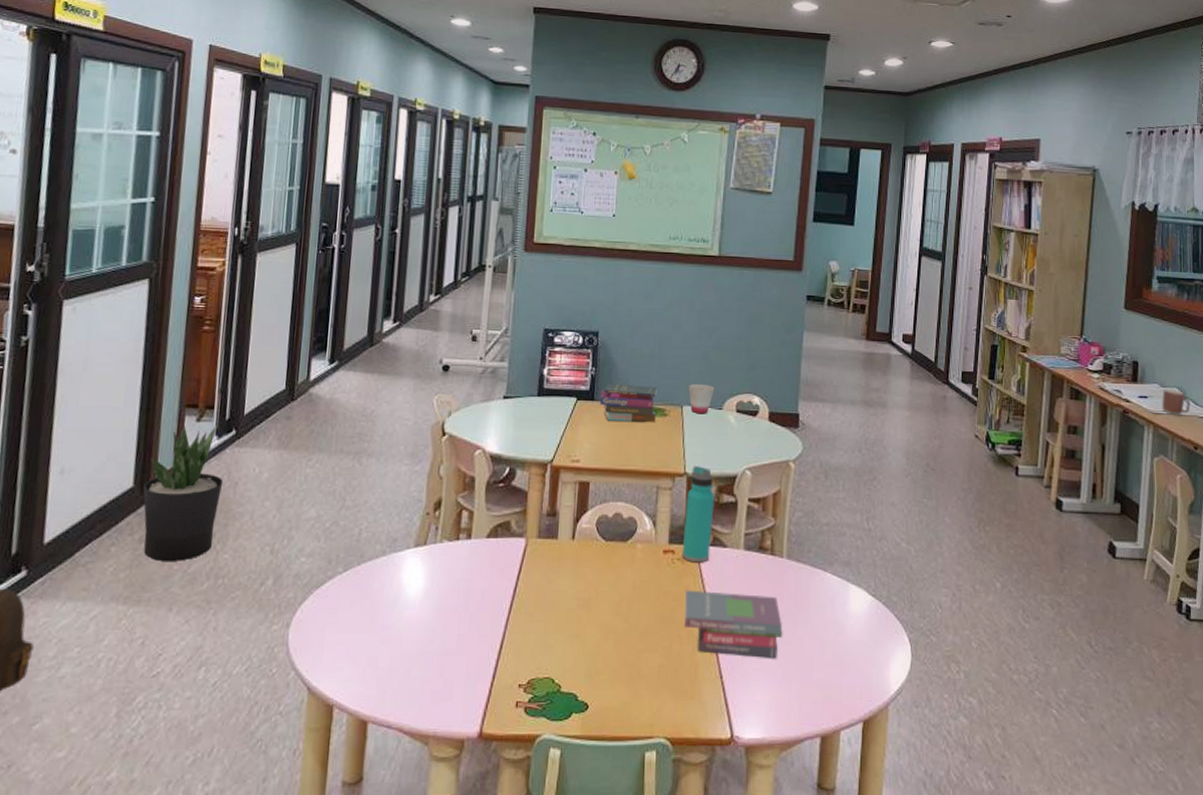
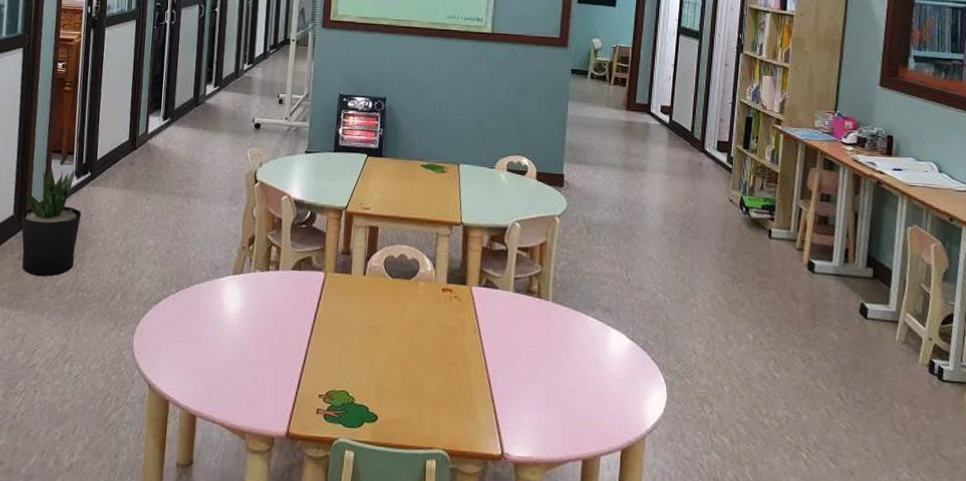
books: present [599,383,658,422] -> none [386,143,438,177]
water bottle: present [682,466,715,563] -> none [458,217,488,301]
books: present [684,590,783,658] -> none [460,324,548,388]
cup: present [688,383,715,414] -> none [464,145,488,172]
mug: present [1161,389,1191,415] -> none [916,162,946,188]

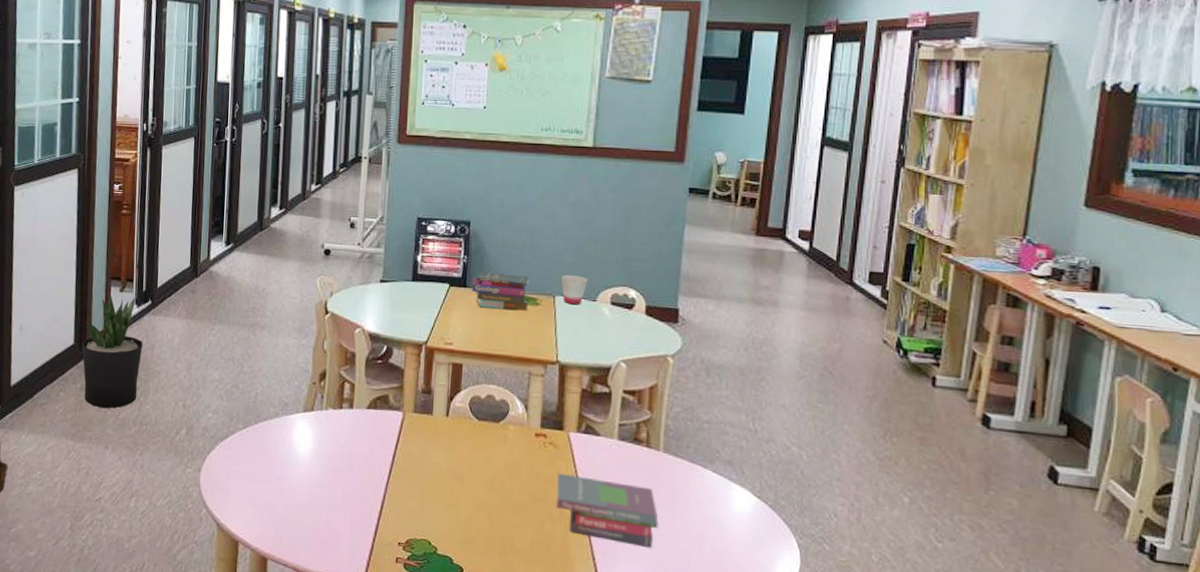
books: none [386,143,438,177] -> present [471,271,530,311]
books: none [460,324,548,388] -> present [556,473,659,547]
cup: none [464,145,488,172] -> present [561,274,588,305]

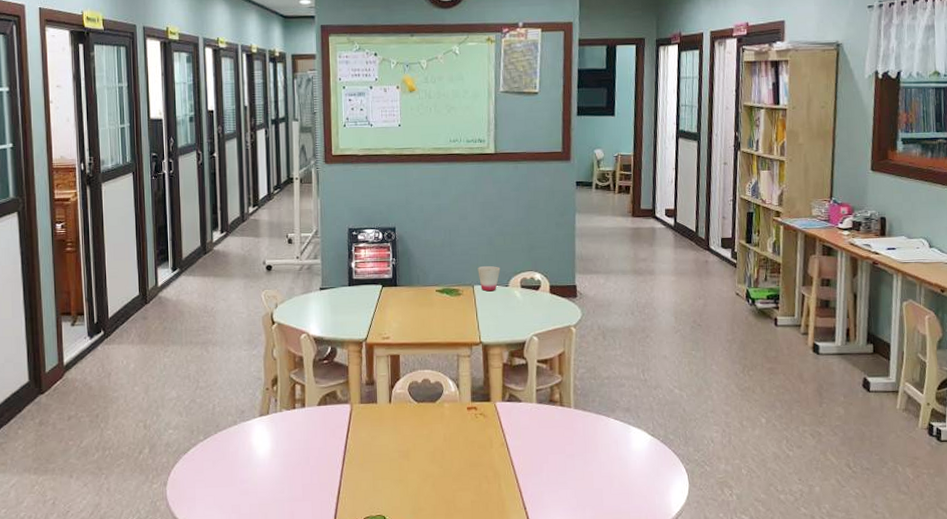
planter: present [82,294,143,408] -> none [37,327,99,439]
books: present [471,271,530,311] -> none [401,270,451,303]
books: present [556,473,659,547] -> none [488,438,575,491]

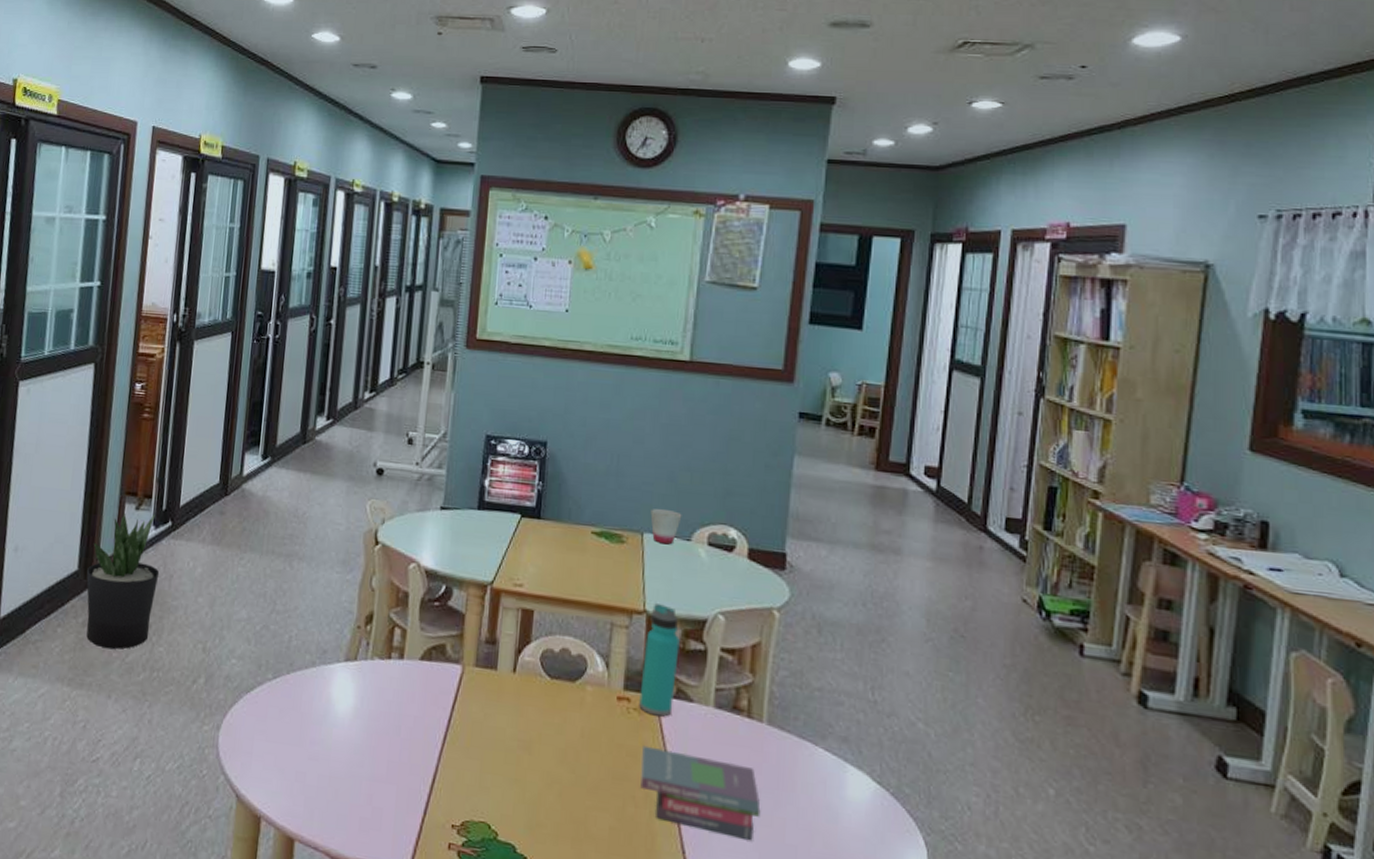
planter: none [37,327,99,439] -> present [86,512,160,649]
water bottle: none [483,335,508,416] -> present [639,603,680,717]
books: none [488,438,575,491] -> present [640,745,761,840]

